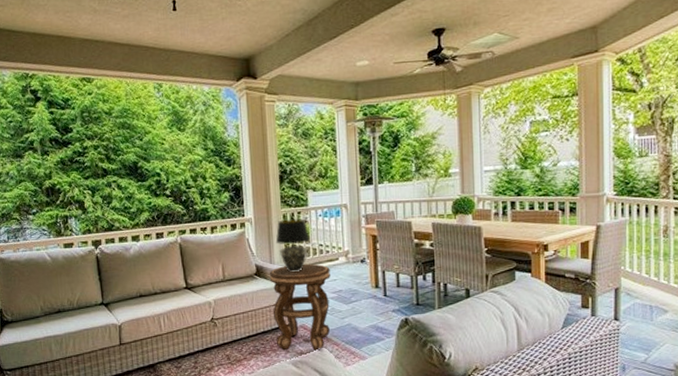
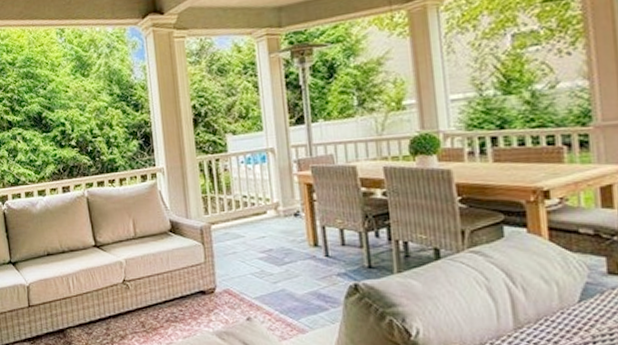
side table: present [269,263,330,351] -> none [185,218,260,320]
table lamp: present [275,218,310,272] -> none [191,166,231,228]

